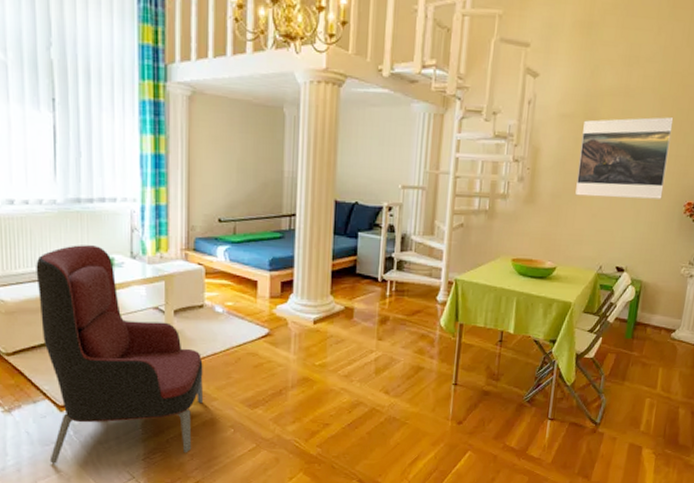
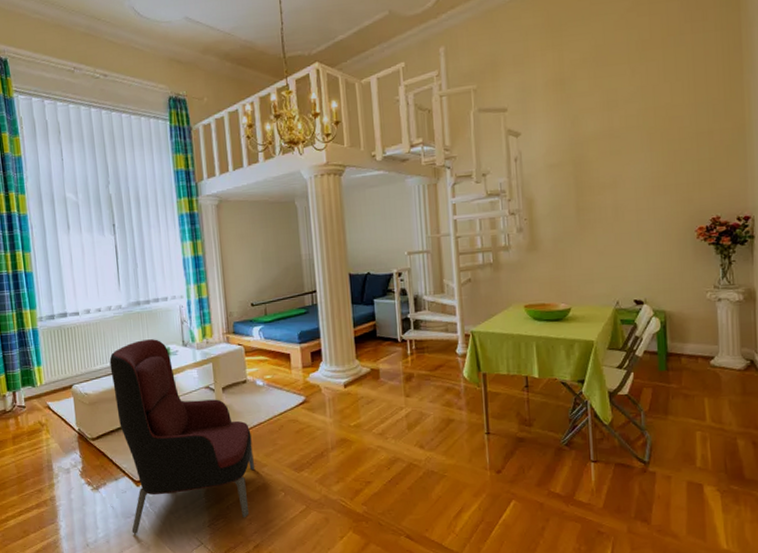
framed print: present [575,117,674,199] -> none [573,149,670,237]

